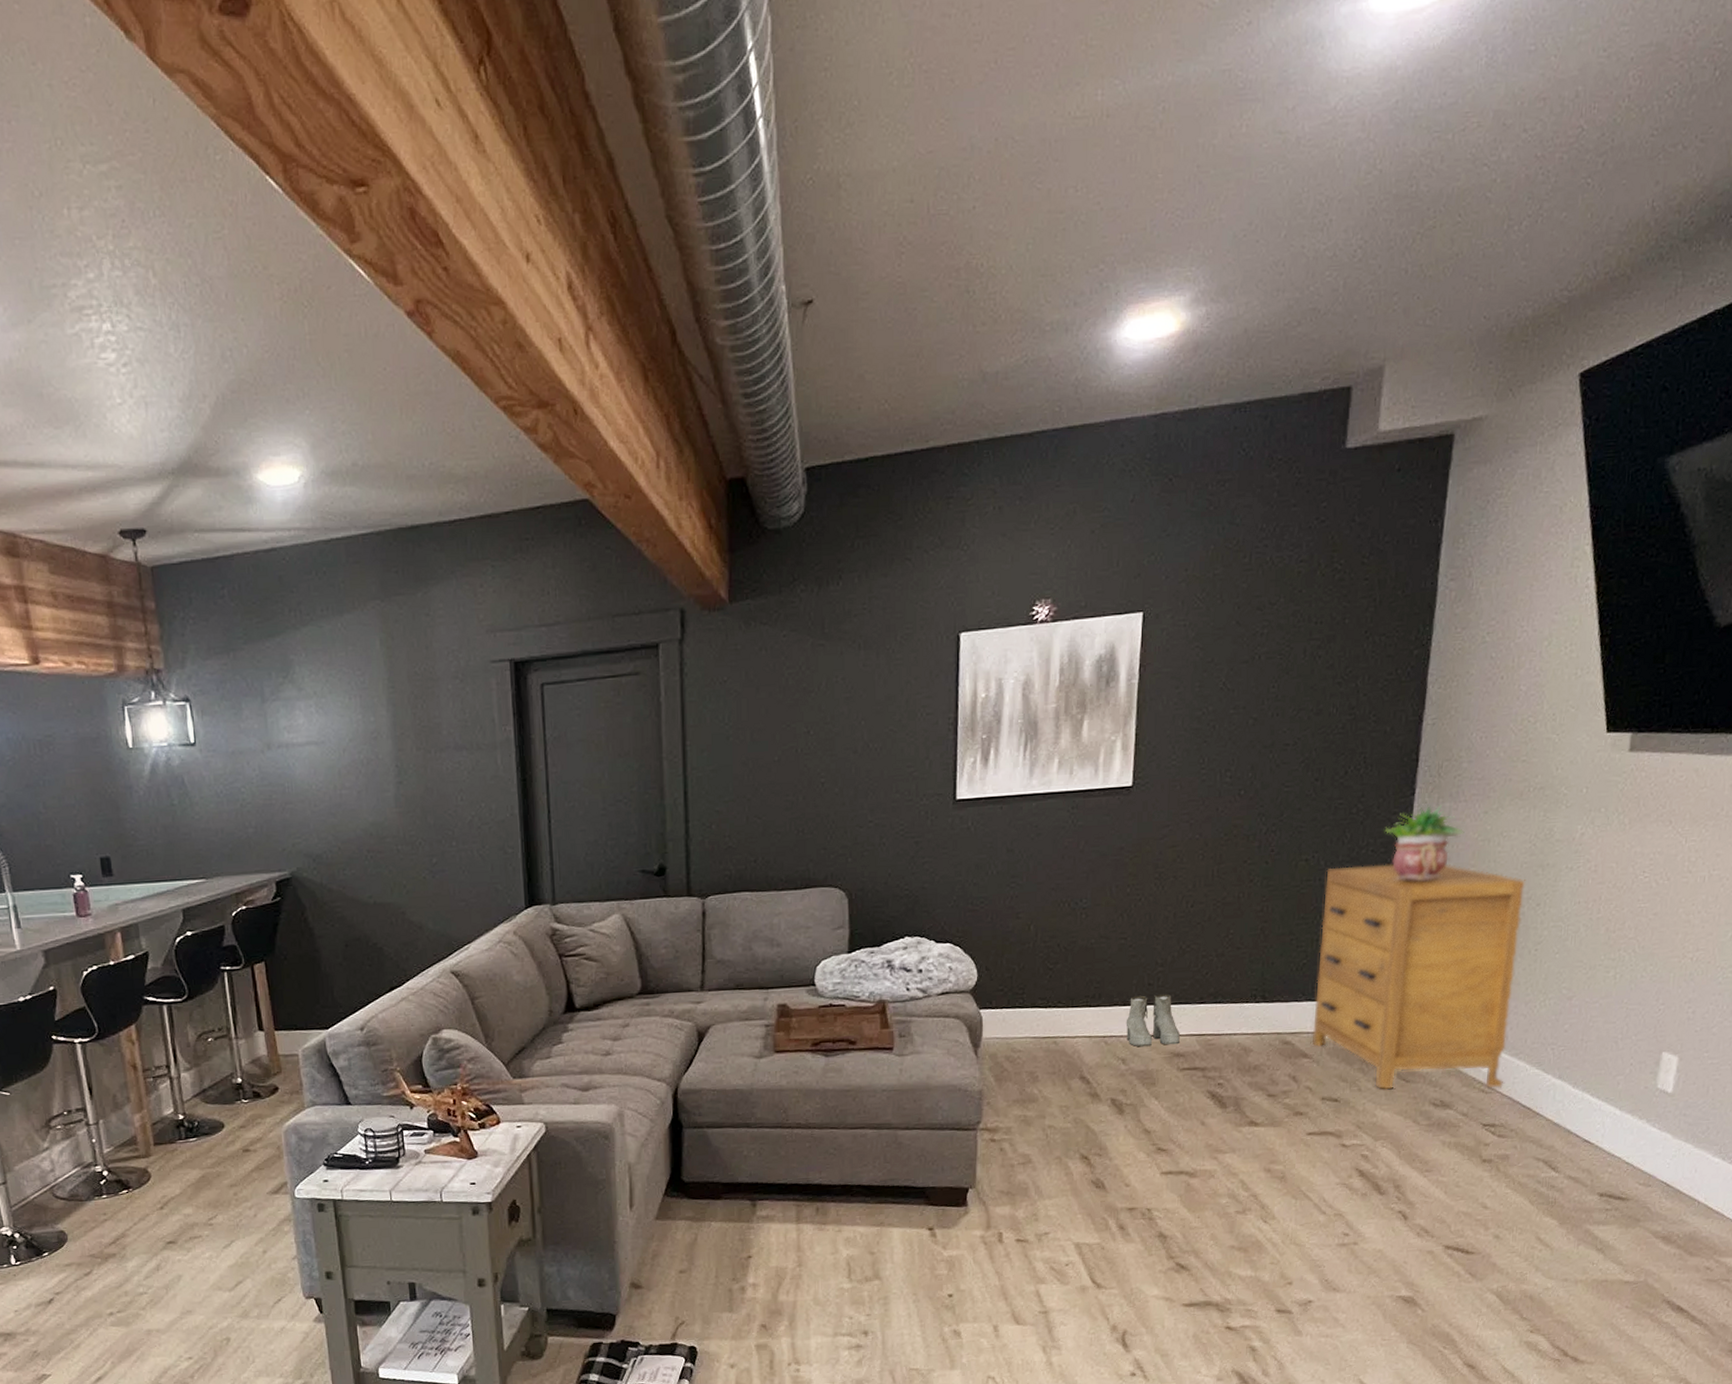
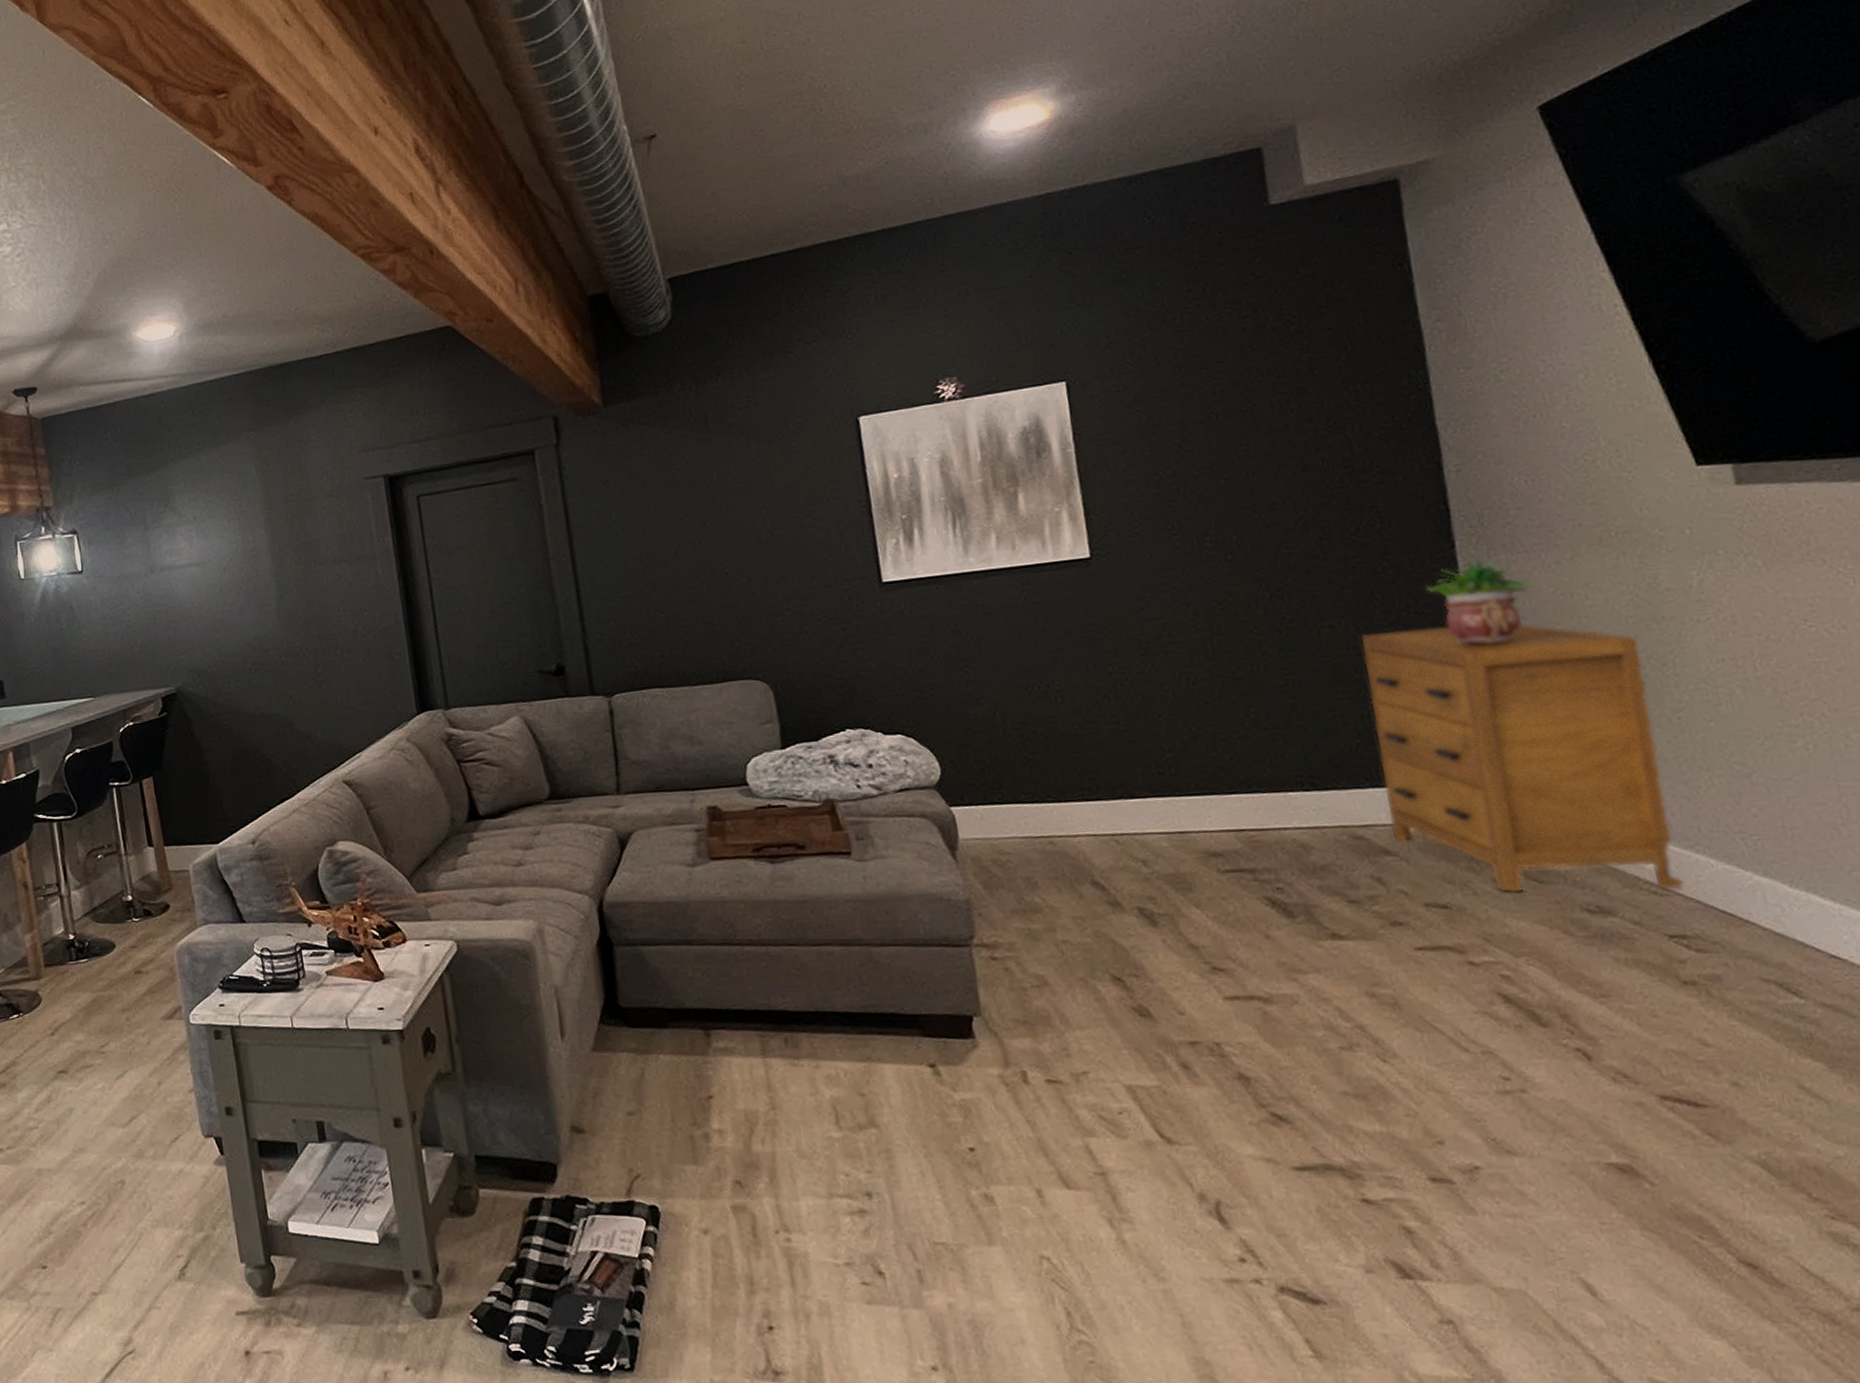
boots: present [1126,994,1180,1047] -> none [1137,783,1214,846]

